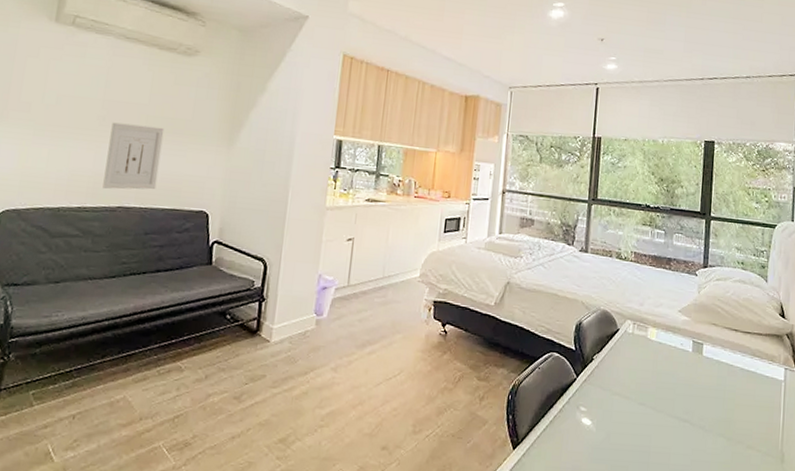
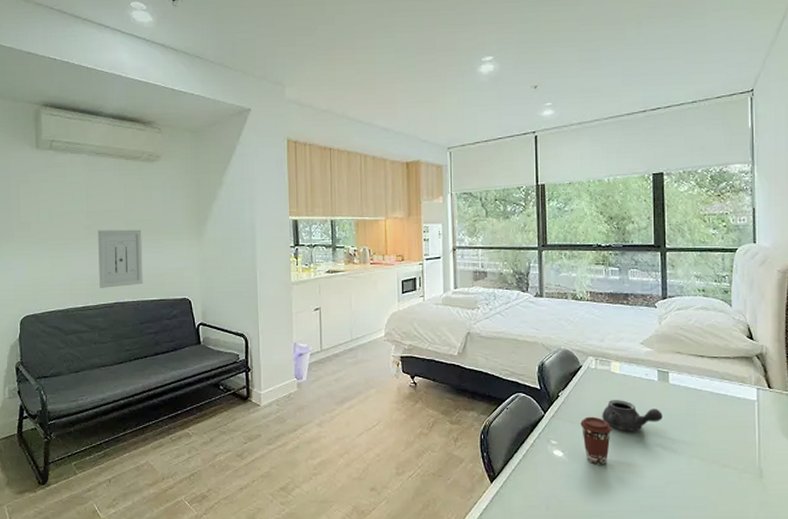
coffee cup: none [612,384,643,439] -> present [580,416,612,466]
teapot: none [634,368,694,404] -> present [602,400,663,431]

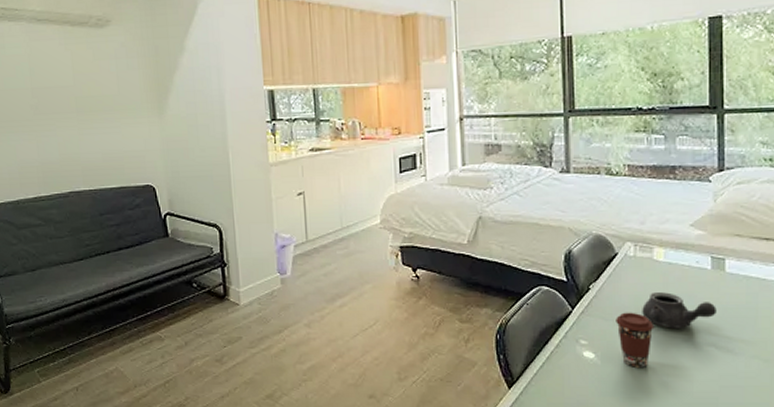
wall art: present [98,229,143,288] -> none [45,107,100,176]

